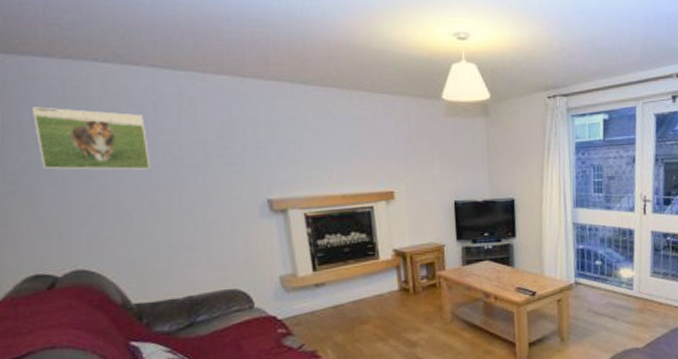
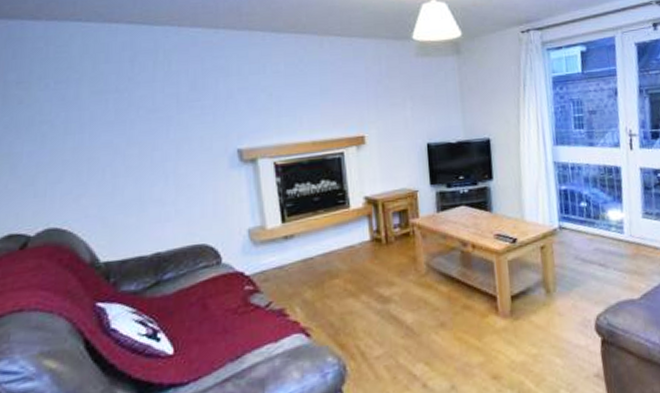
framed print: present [33,107,151,170] -> none [18,67,125,128]

